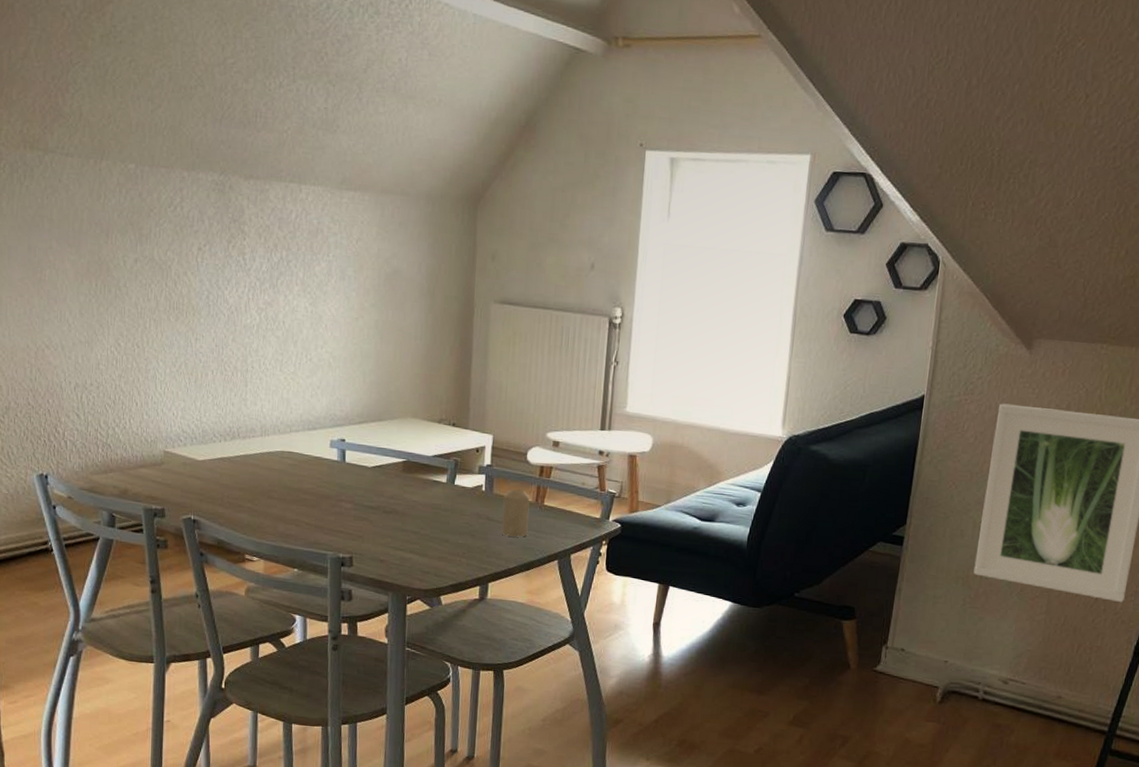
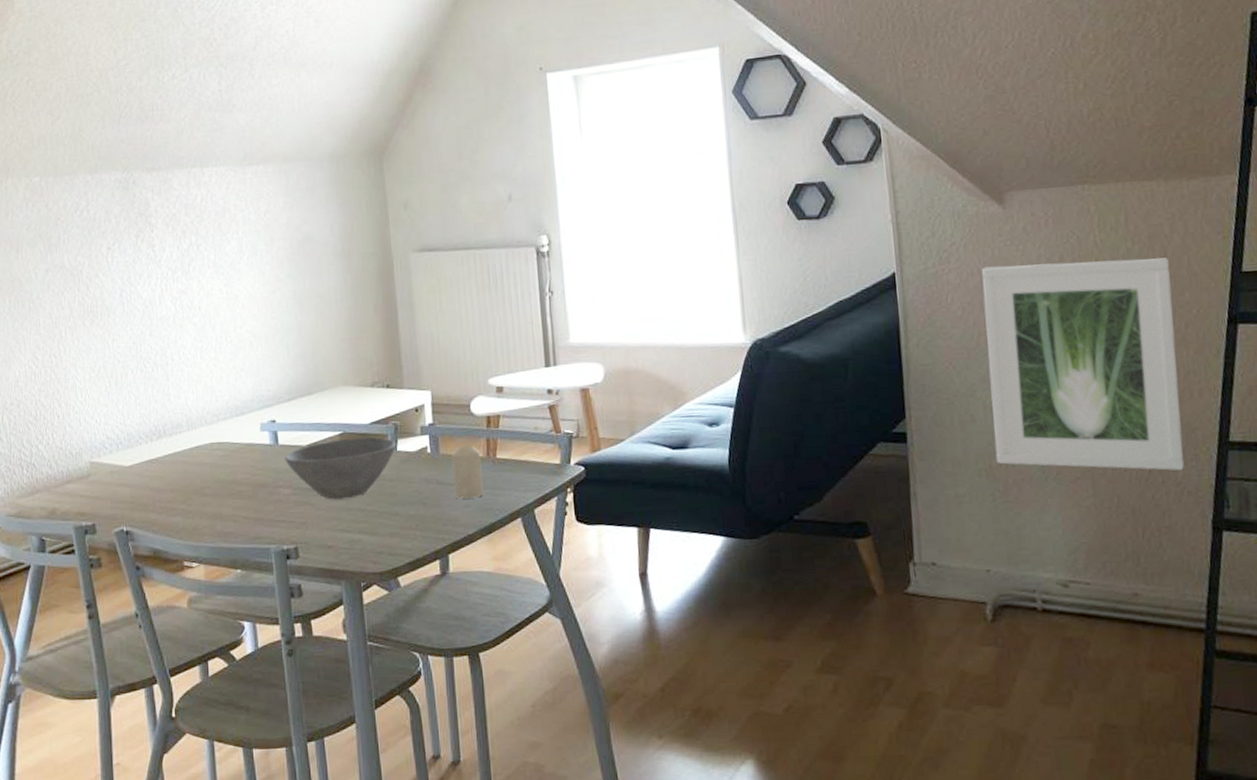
bowl: none [349,466,454,521] -> present [285,437,396,500]

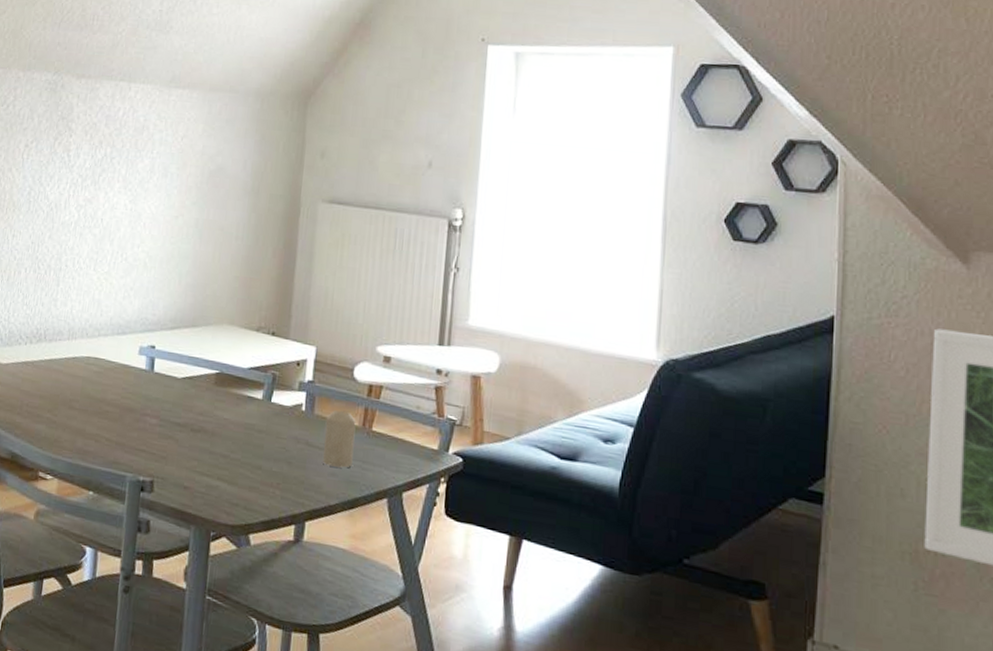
bowl: present [285,437,396,500] -> none [157,378,271,442]

